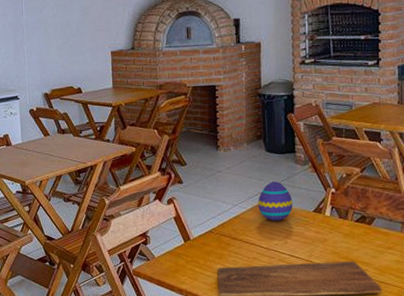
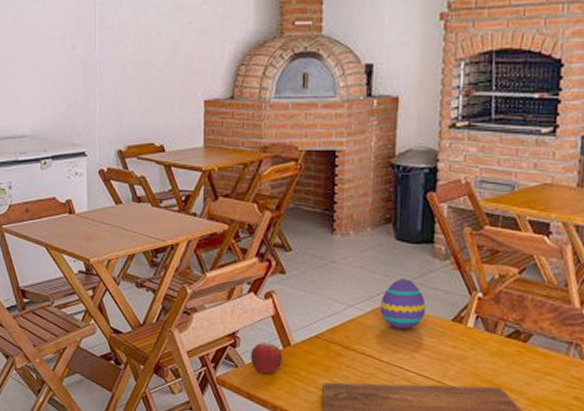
fruit: none [158,239,184,264] -> present [250,342,282,374]

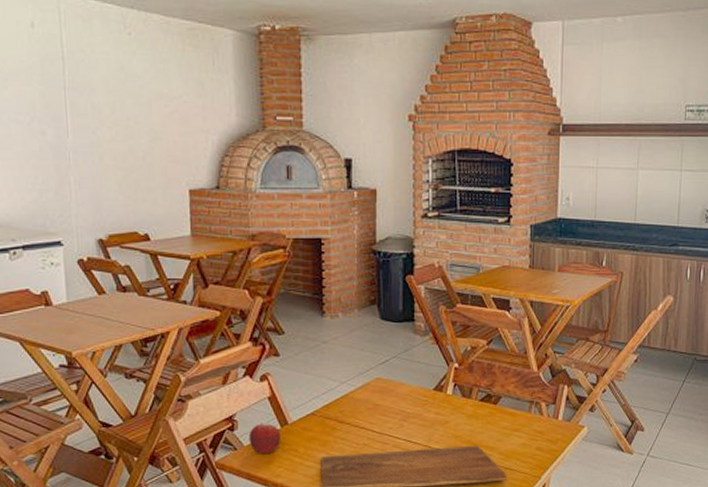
decorative egg: present [380,279,426,329] -> none [370,355,410,400]

